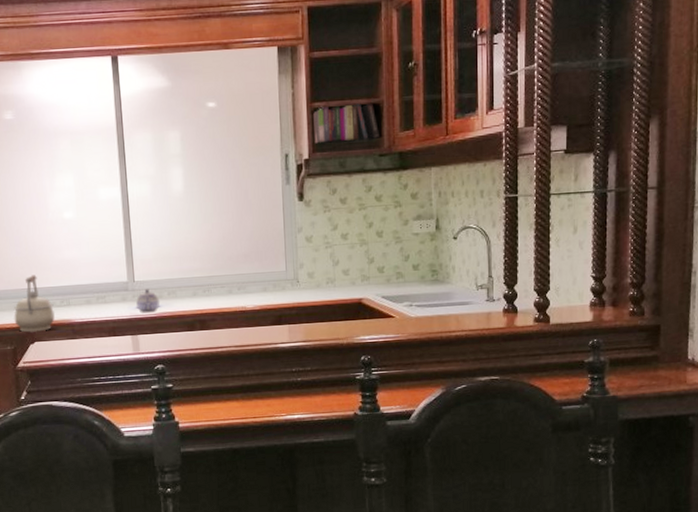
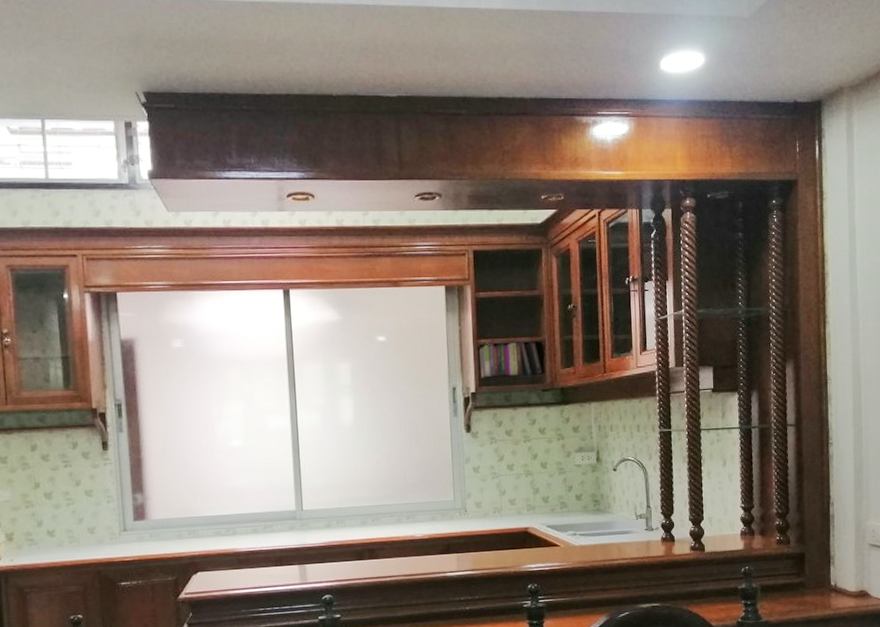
kettle: present [14,275,55,333] -> none [176,503,220,563]
teapot: present [135,289,161,313] -> none [303,518,329,543]

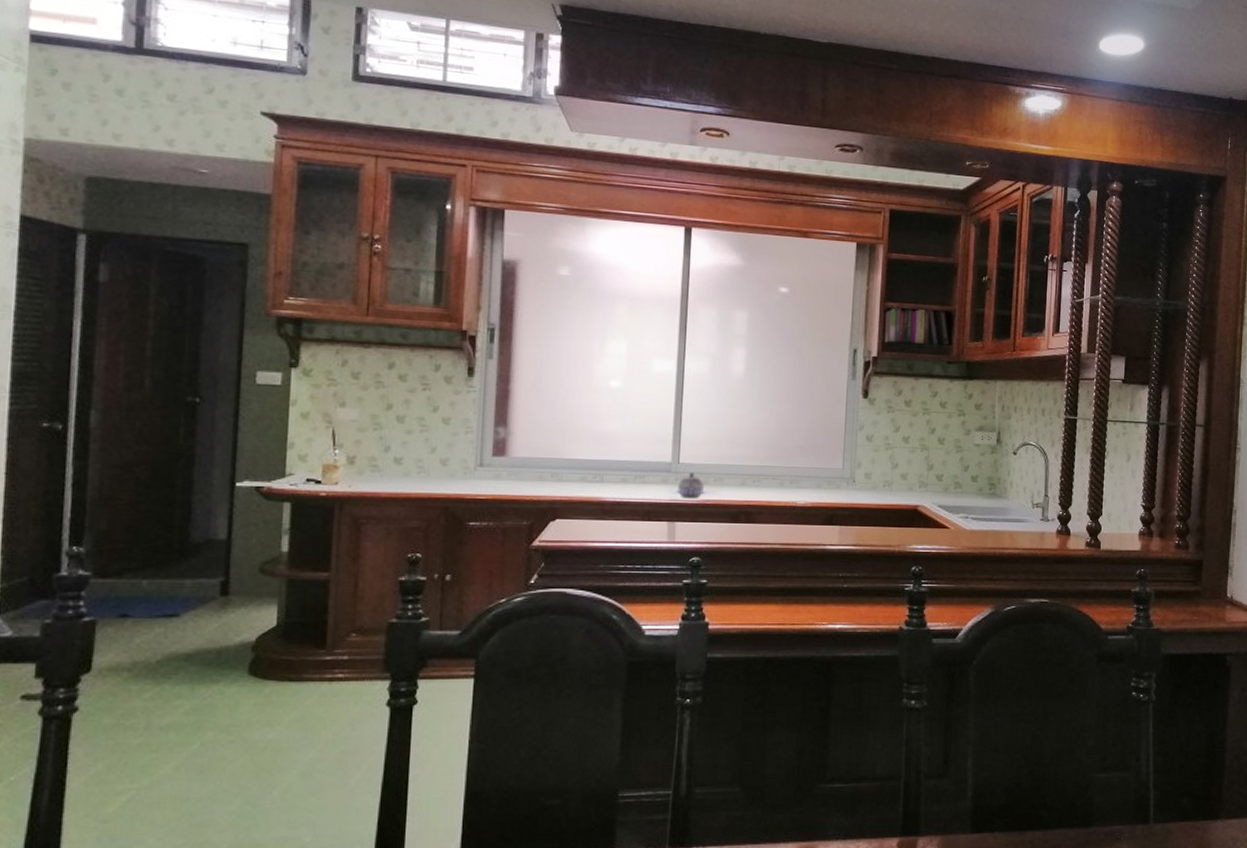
teapot: none [303,518,329,543] -> present [676,473,705,499]

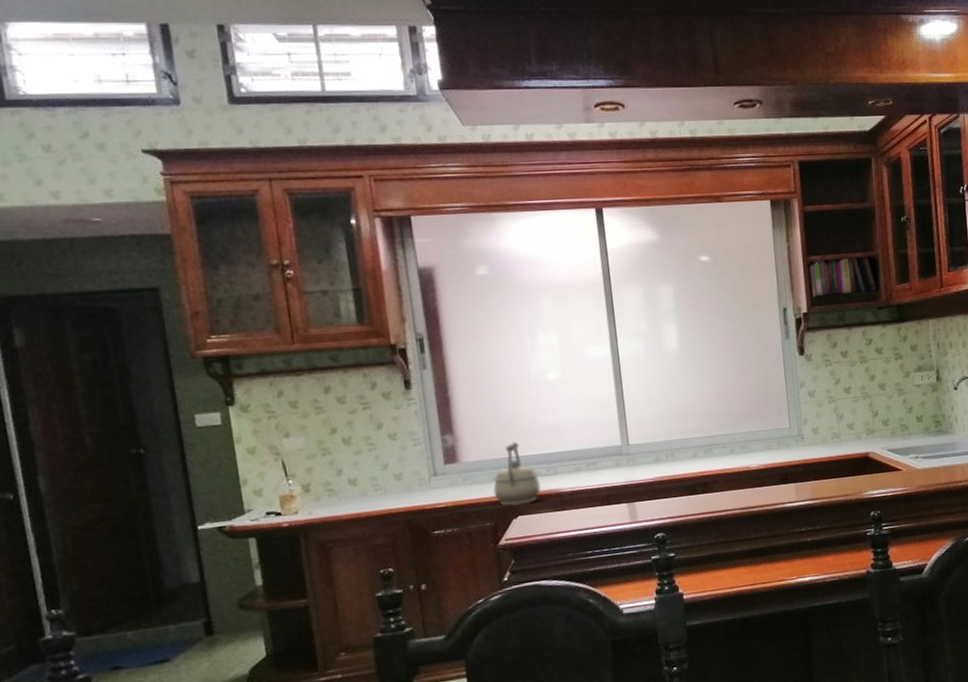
kettle: none [536,444,584,508] -> present [493,442,541,506]
teapot: present [676,473,705,499] -> none [631,452,658,479]

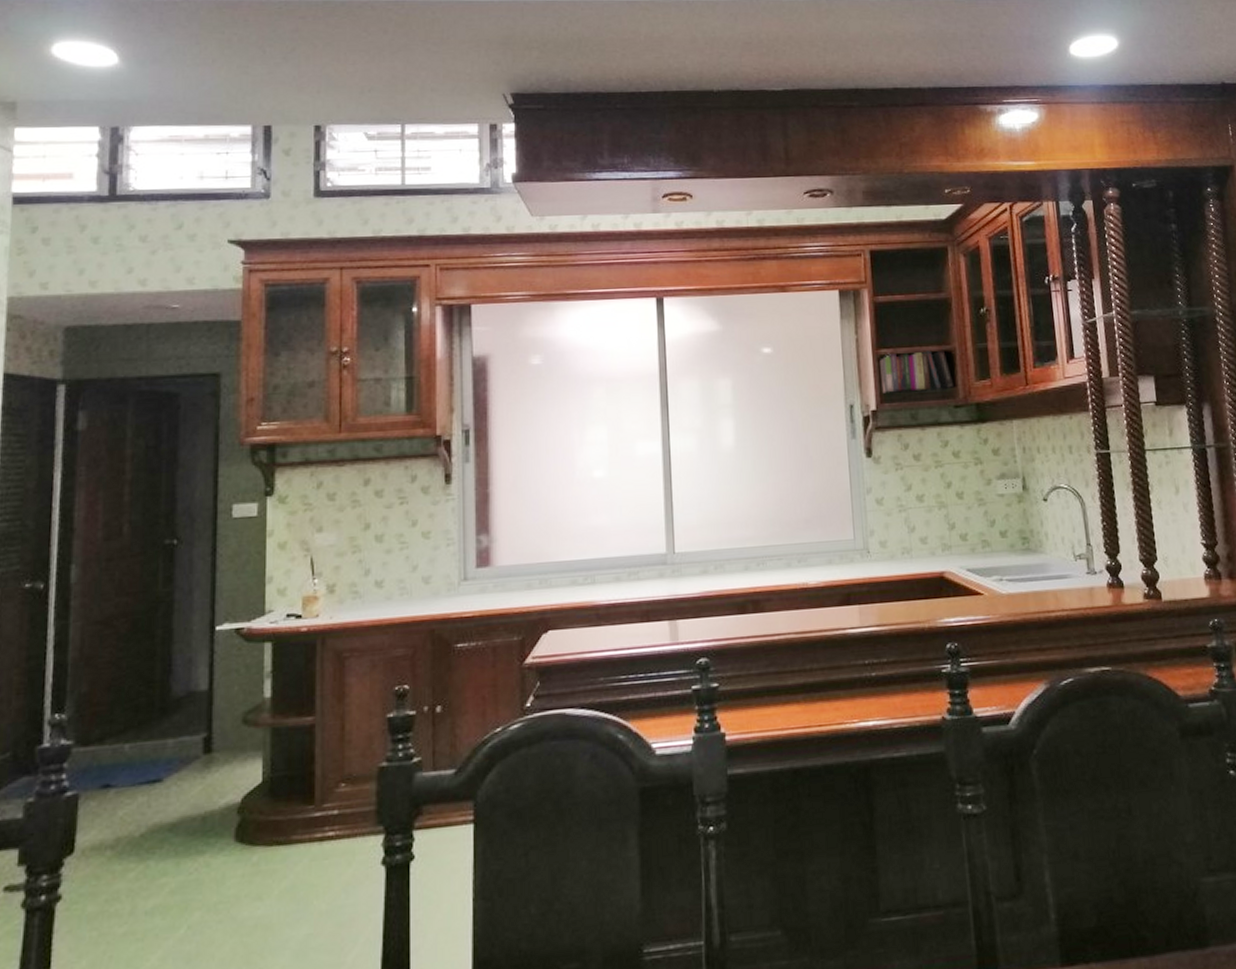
kettle: present [493,442,541,506] -> none [525,546,575,619]

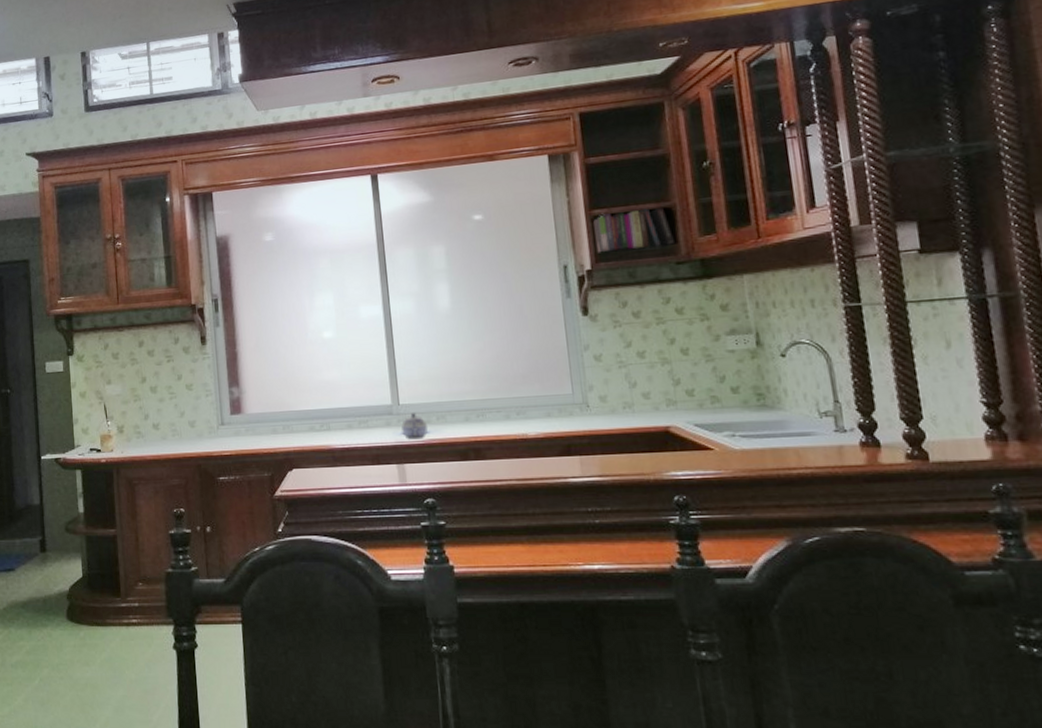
teapot: none [675,562,705,593] -> present [401,413,429,440]

